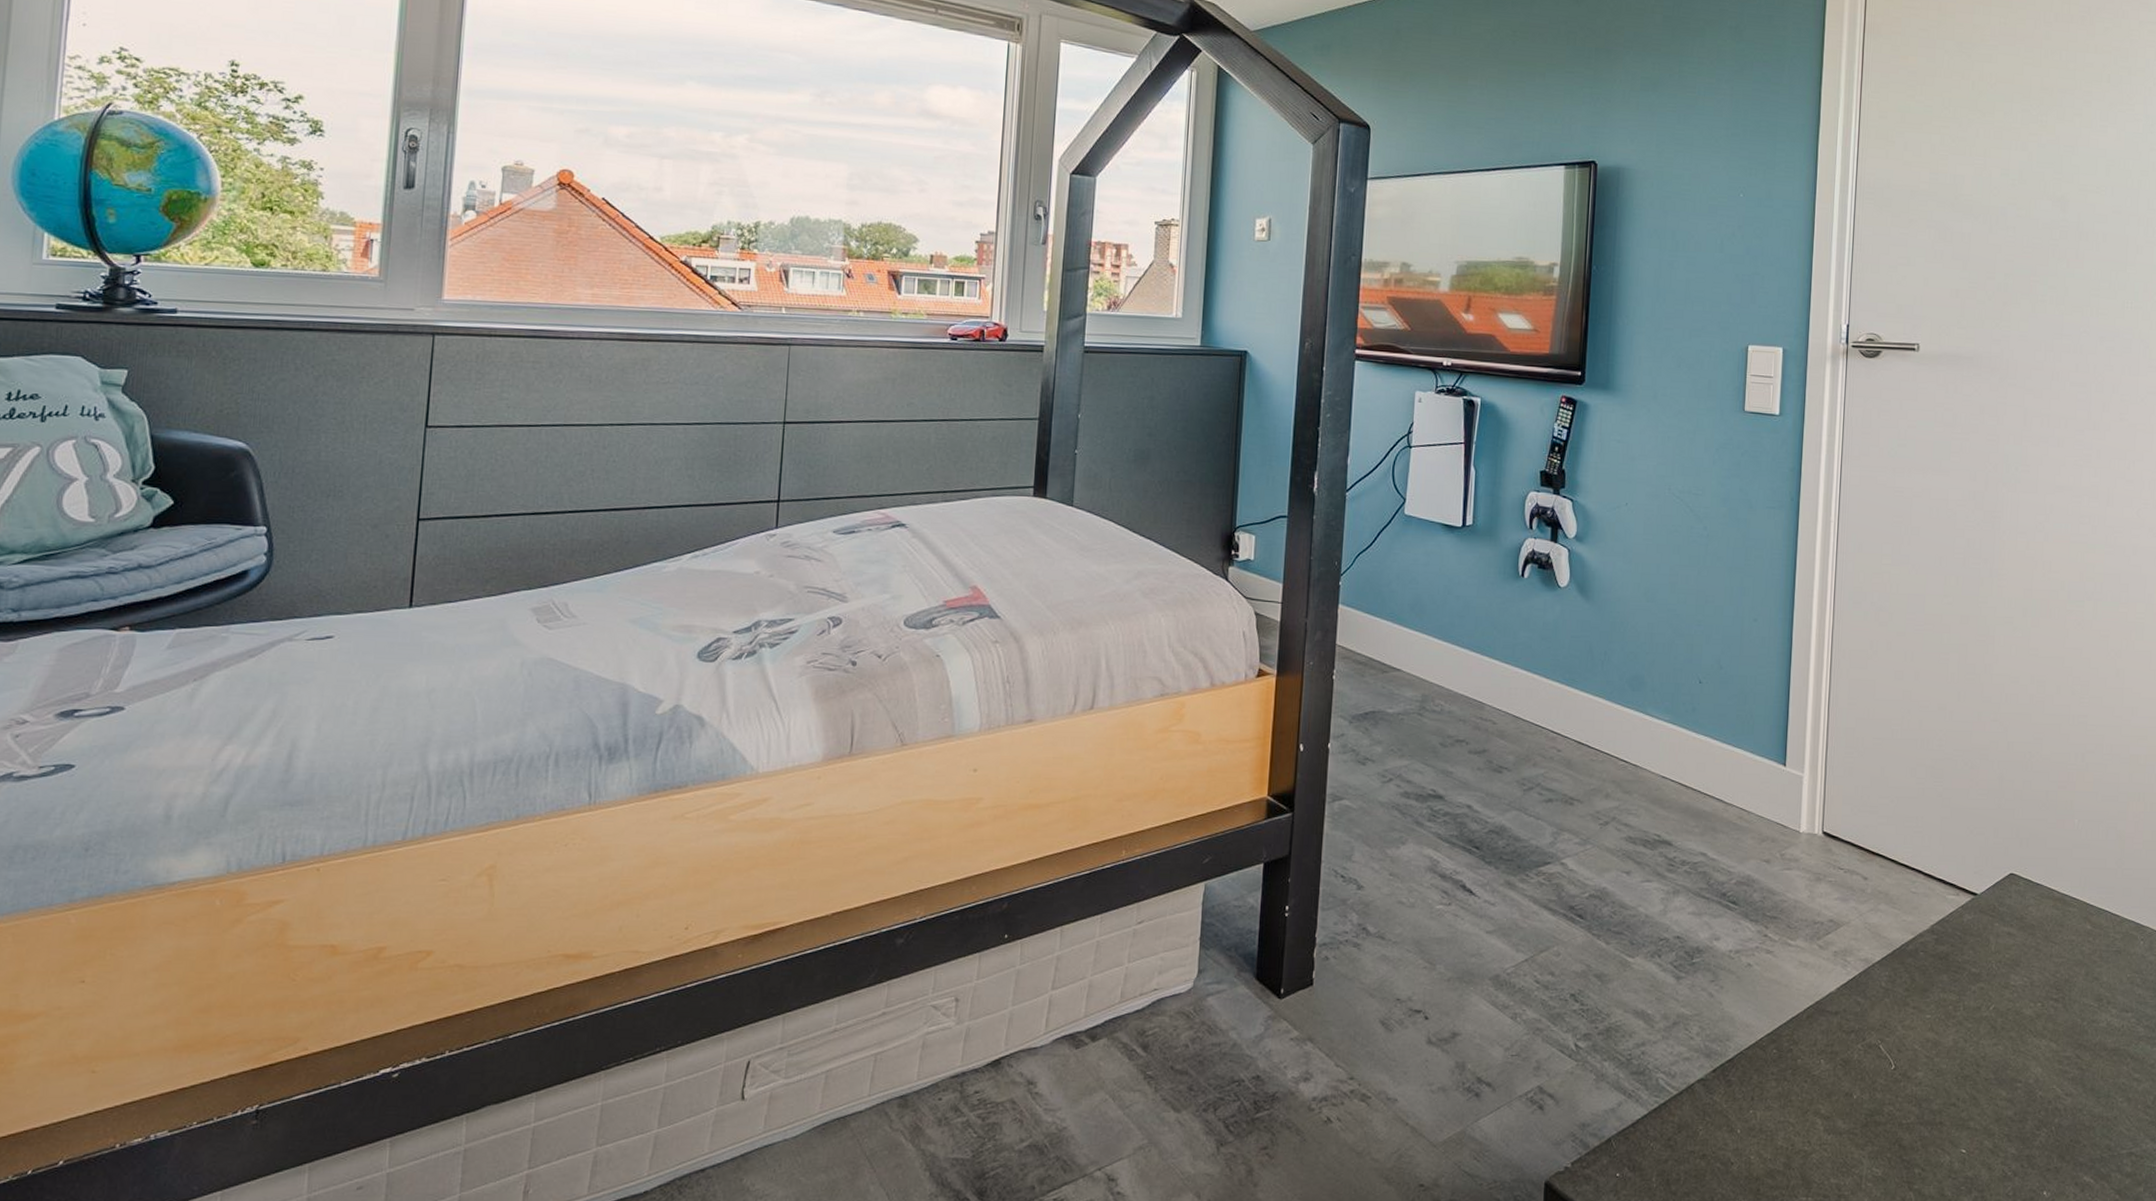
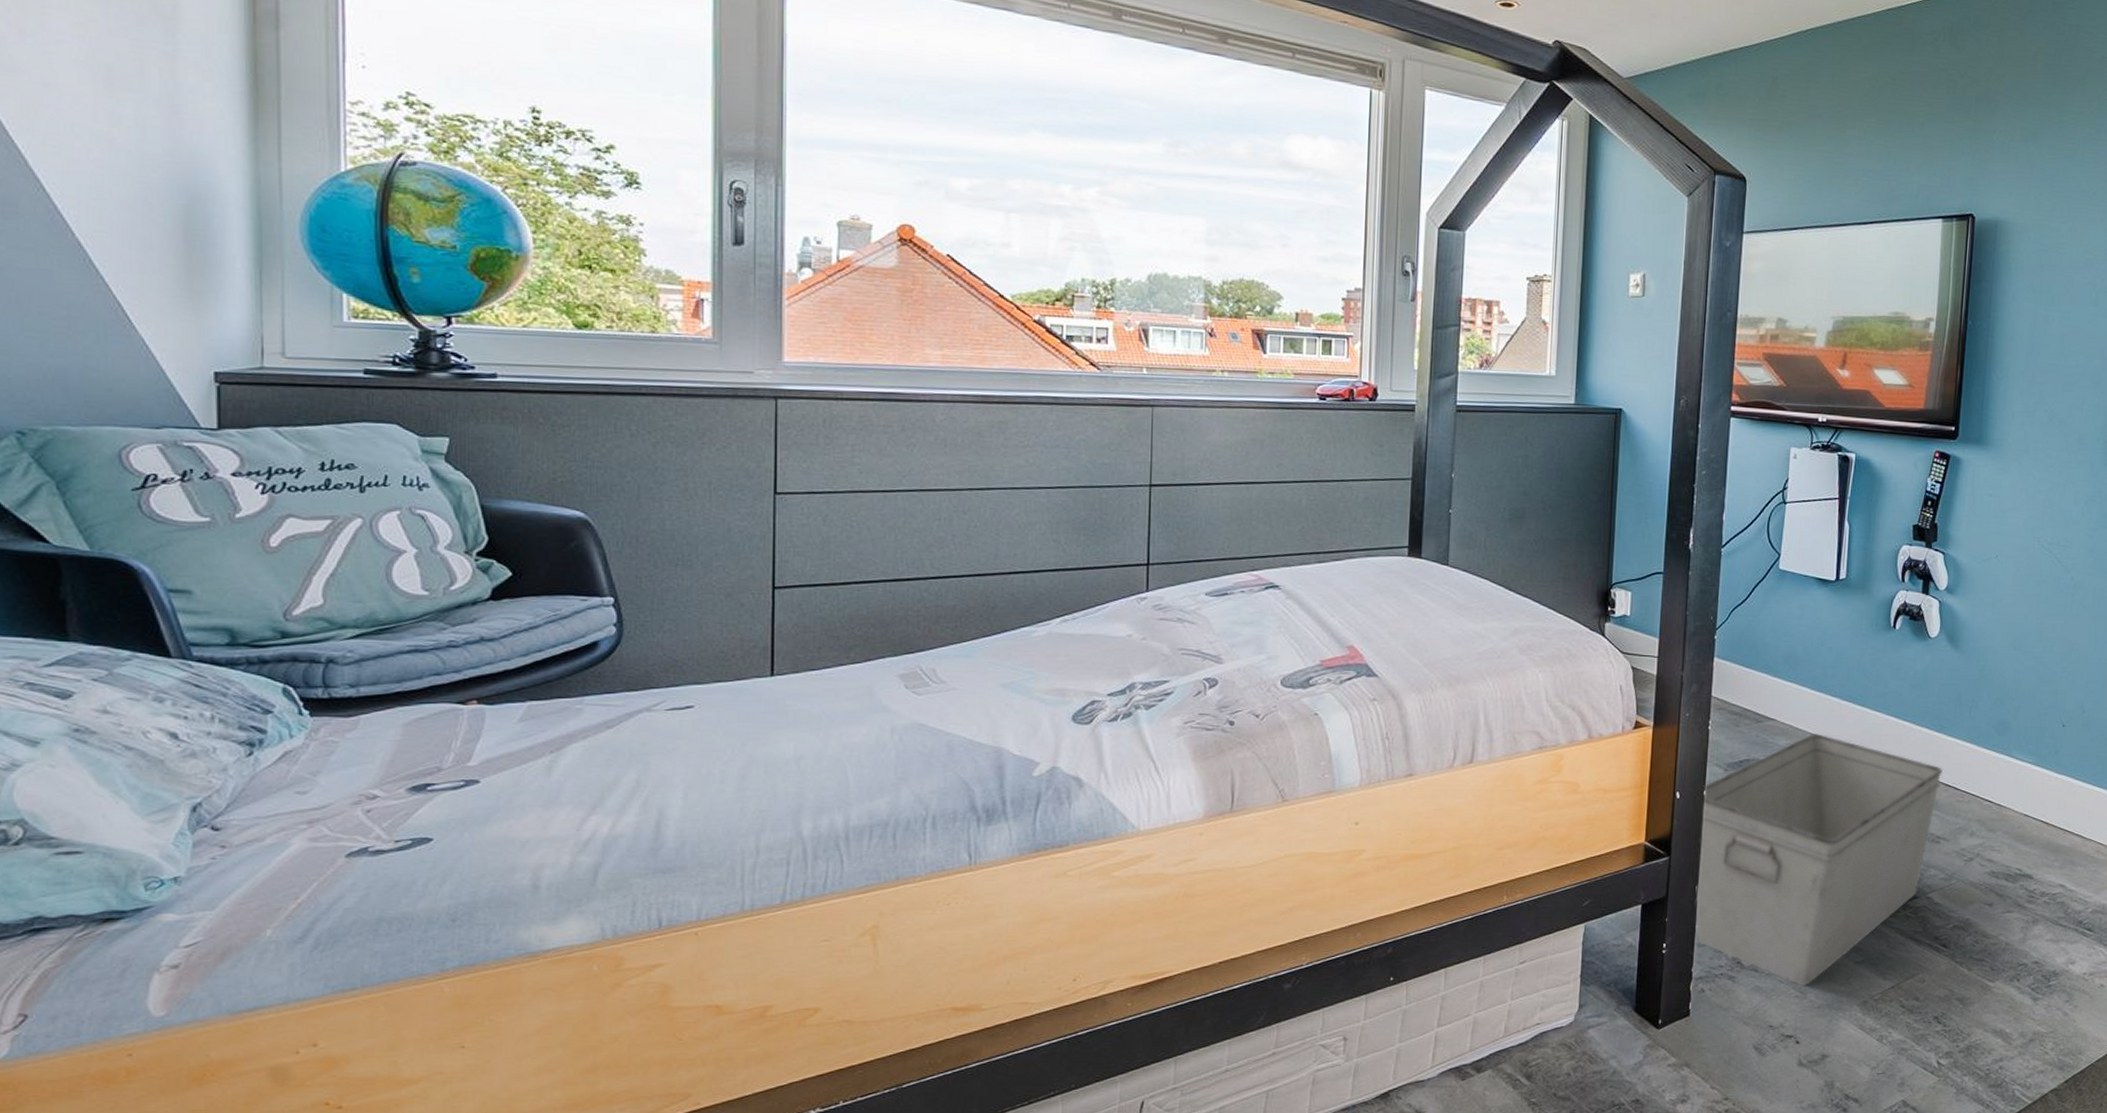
storage bin: none [1319,685,1575,956] -> present [1695,733,1943,986]

